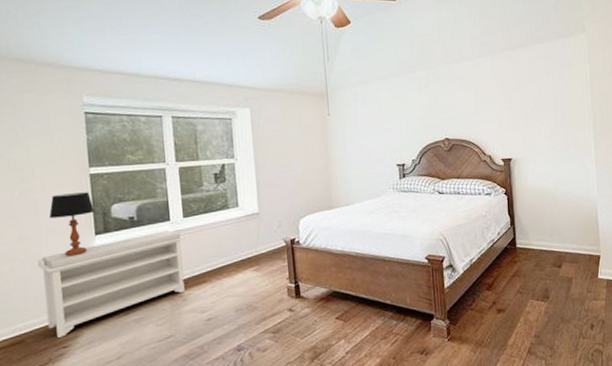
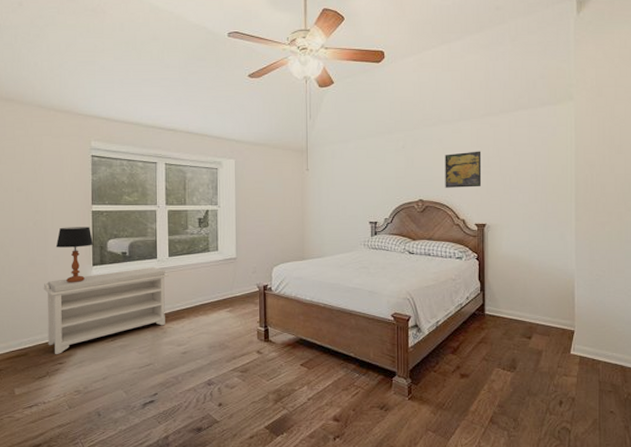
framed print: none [467,86,505,125] -> present [445,151,482,188]

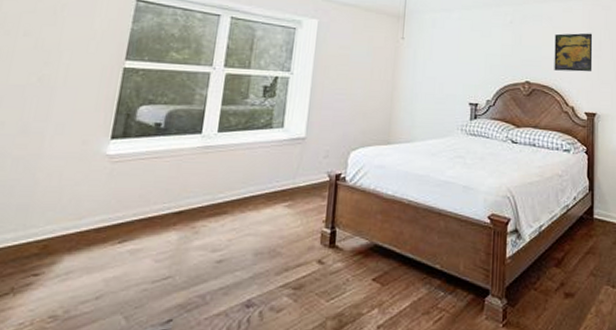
bench: present [43,266,169,355] -> none [22,143,215,263]
table lamp: present [55,227,94,283] -> none [63,86,119,161]

